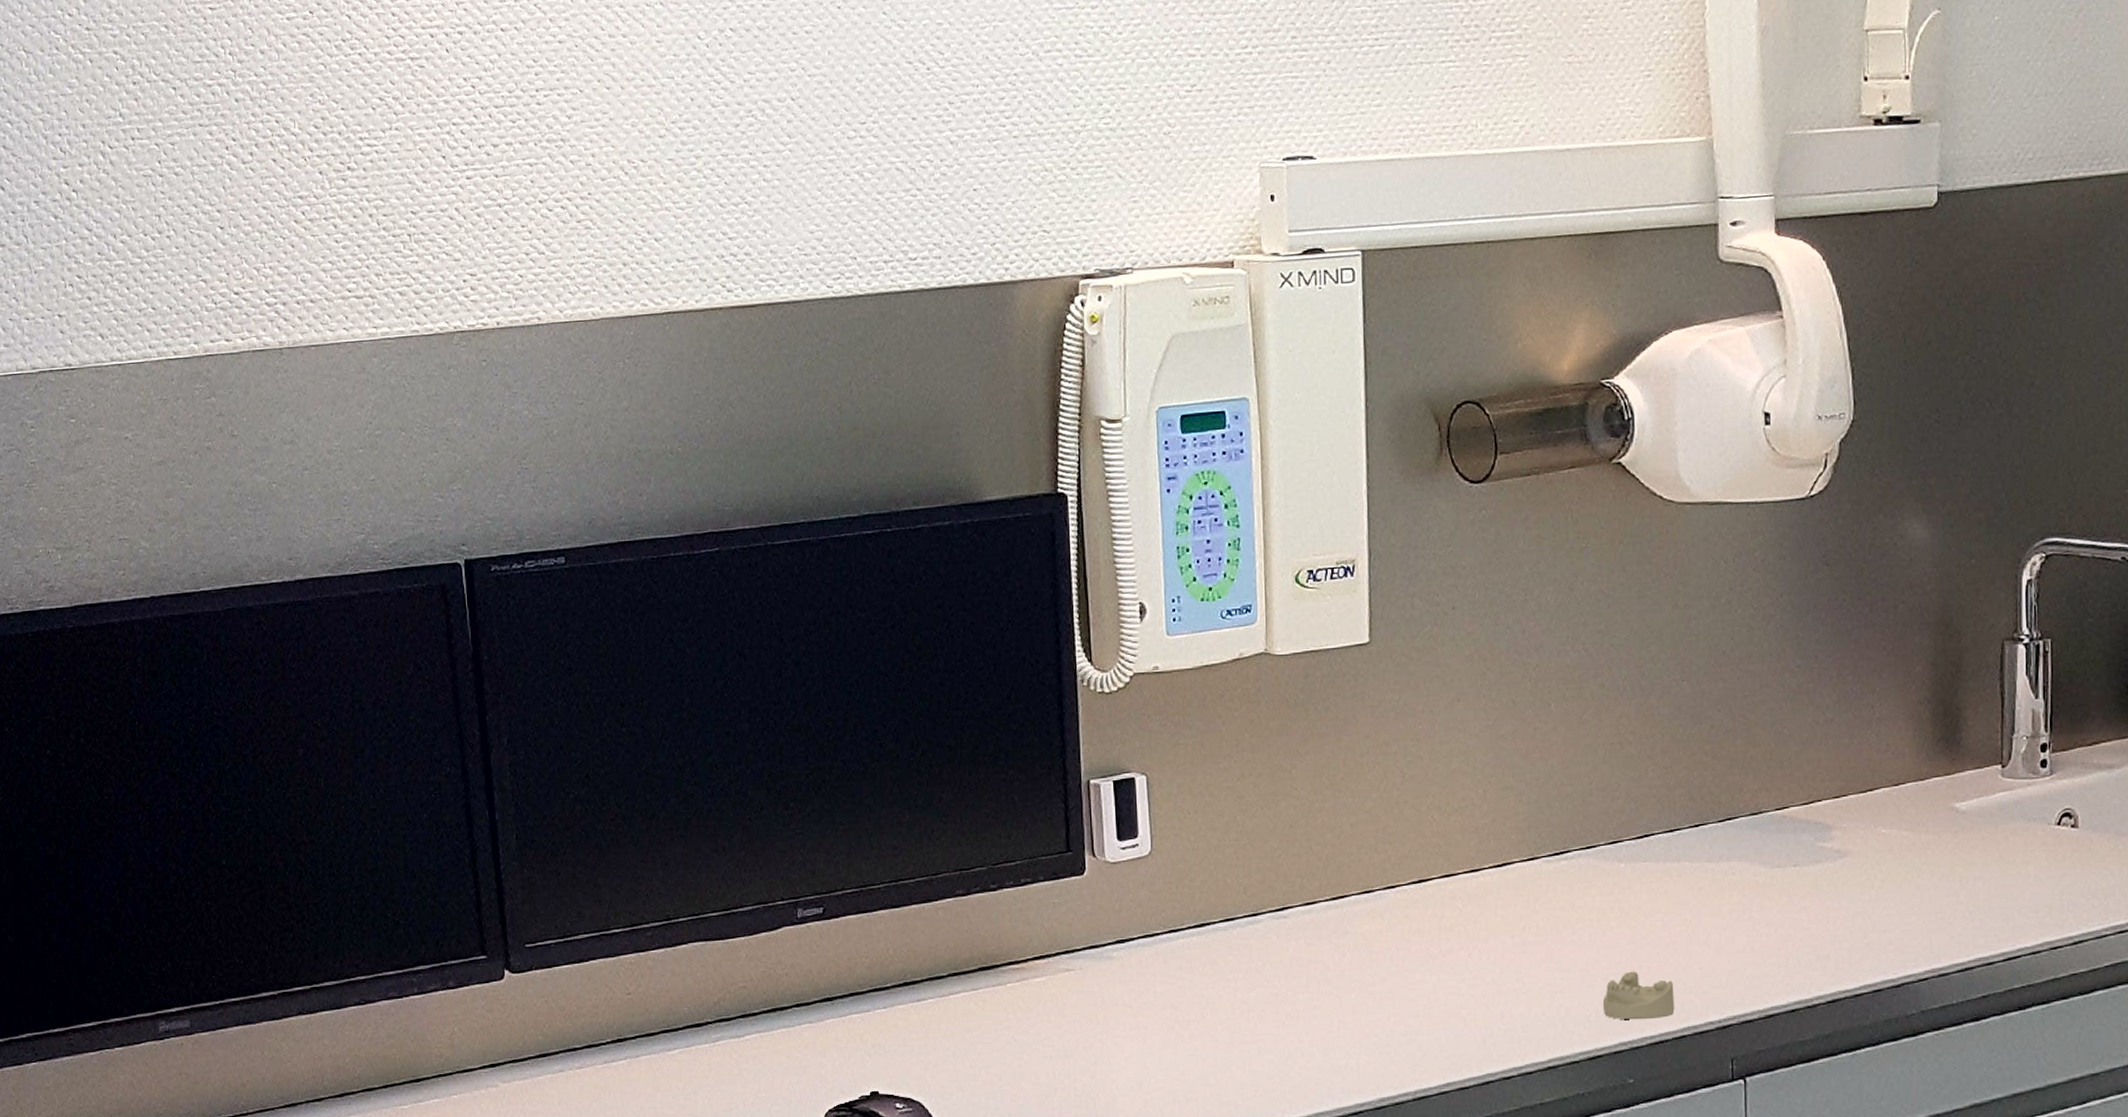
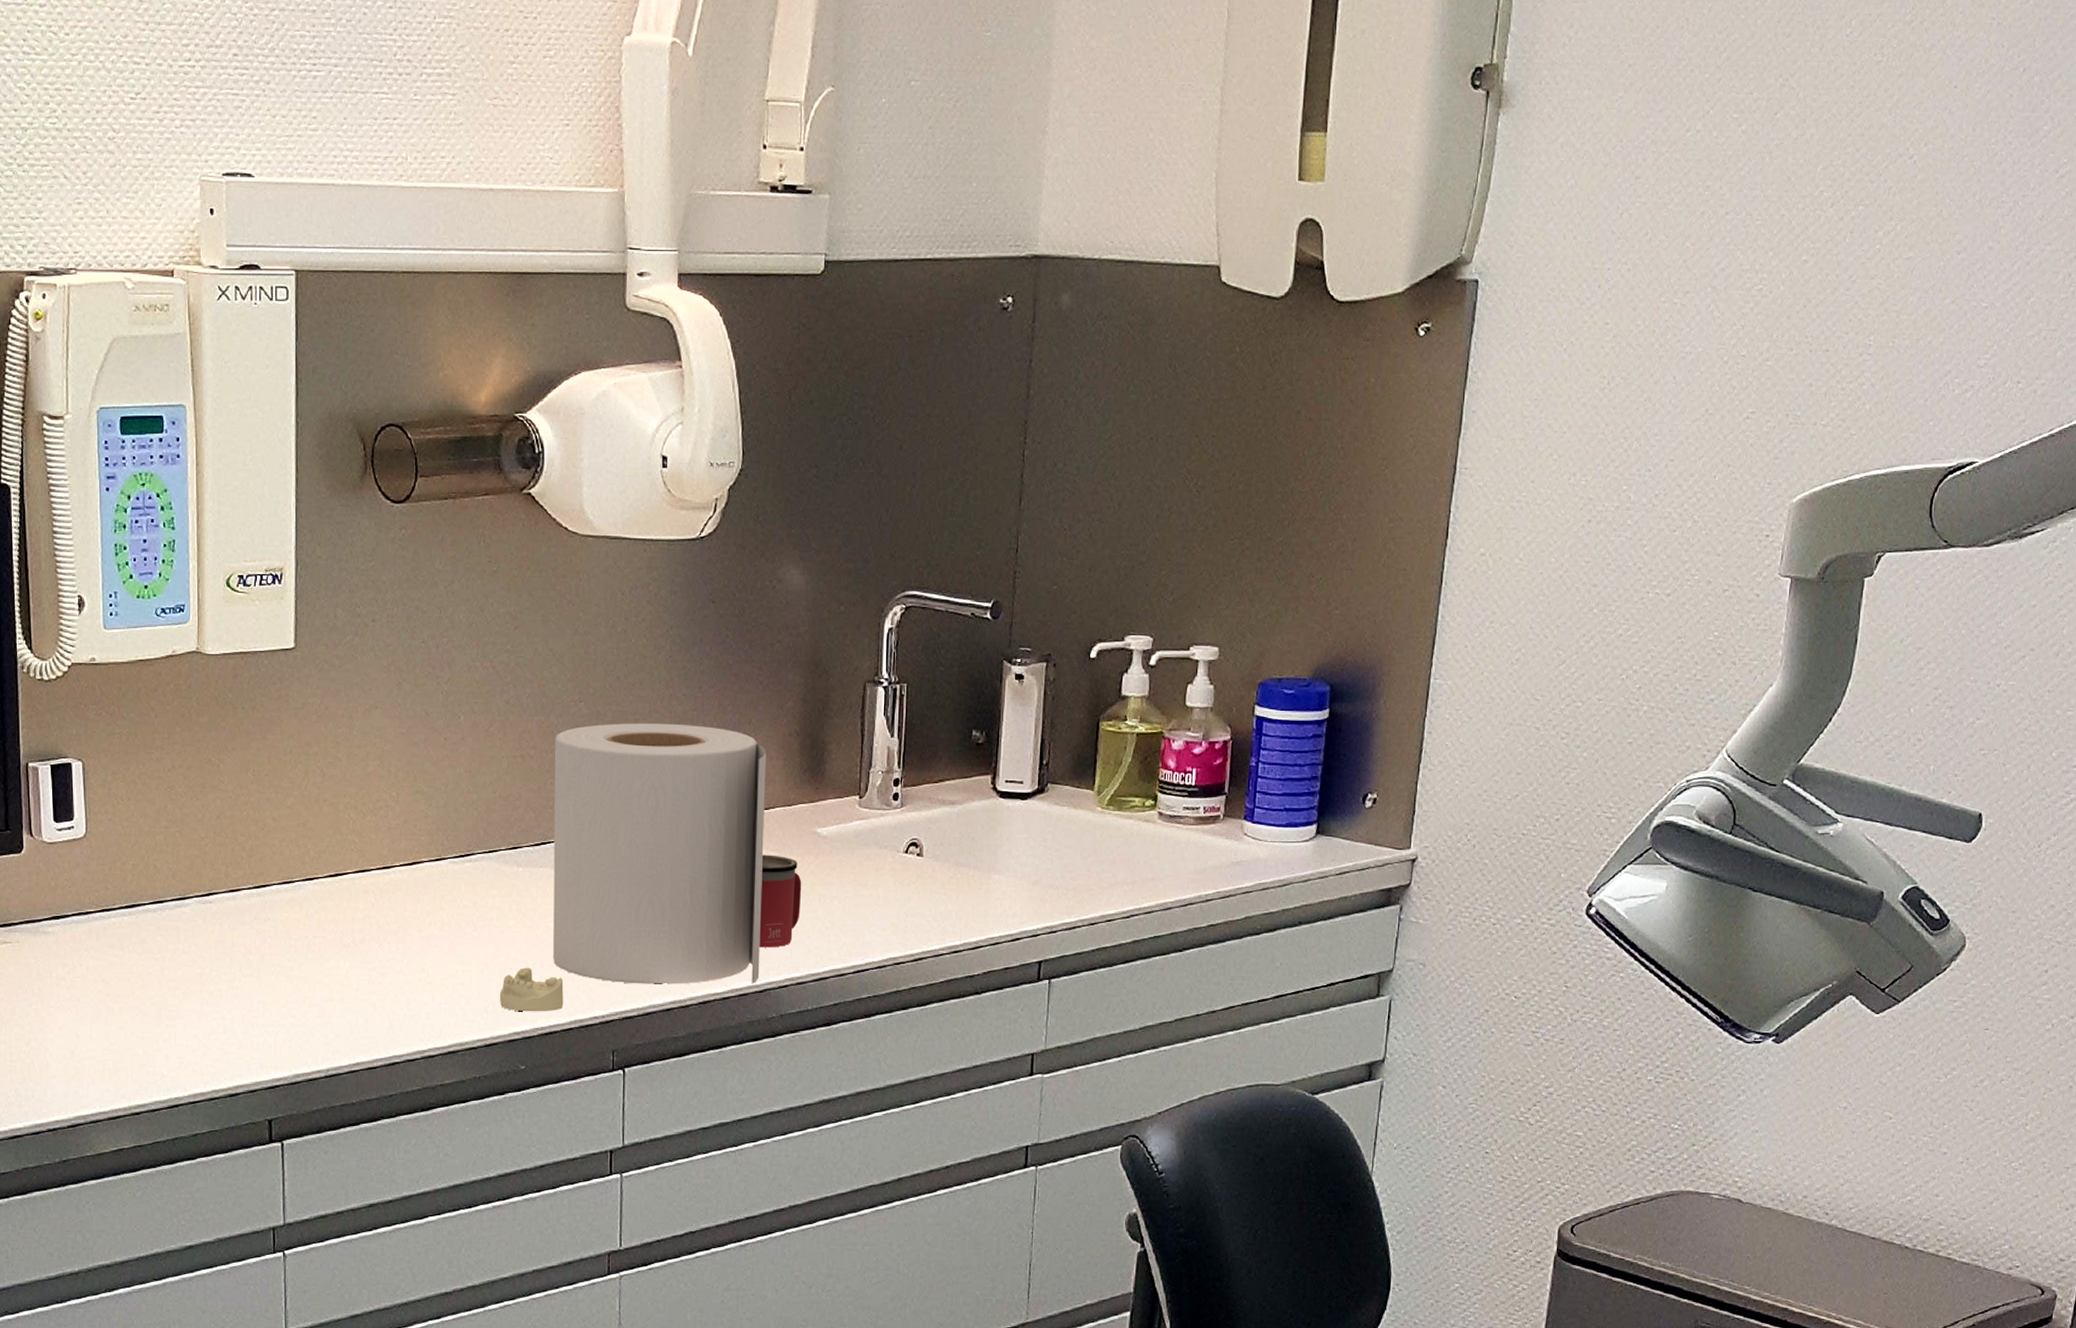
paper towel roll: none [1655,698,1896,984] -> present [553,723,766,985]
beverage cup: none [1892,834,1940,938] -> present [759,854,802,948]

